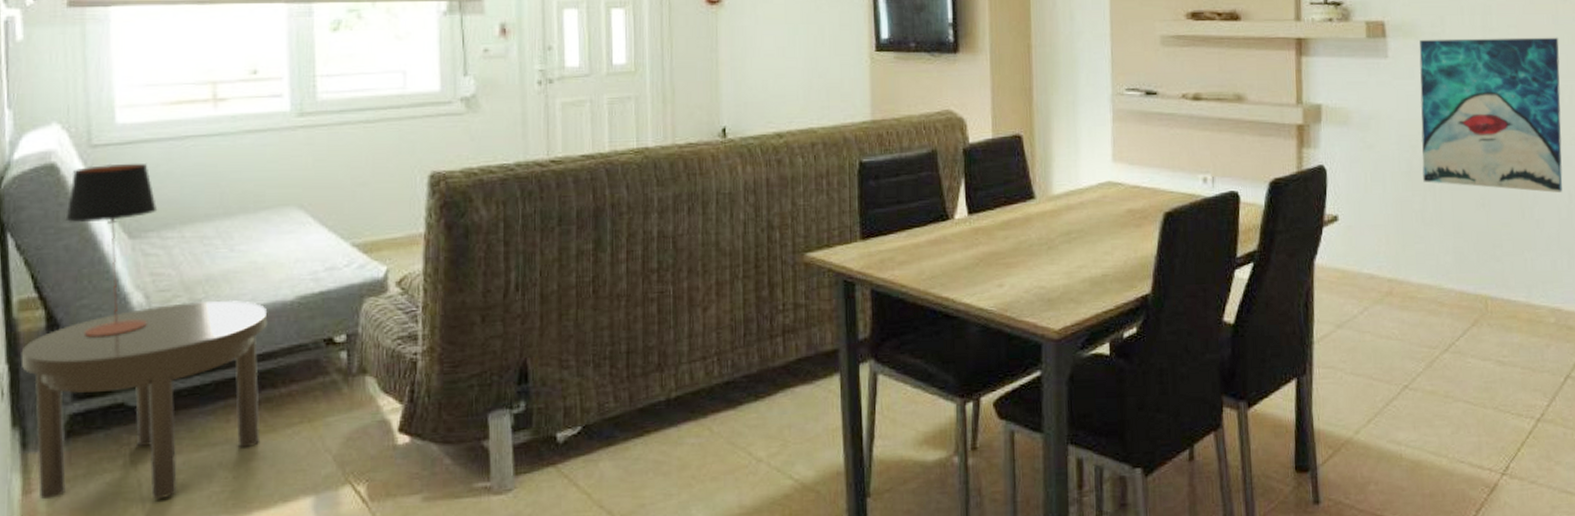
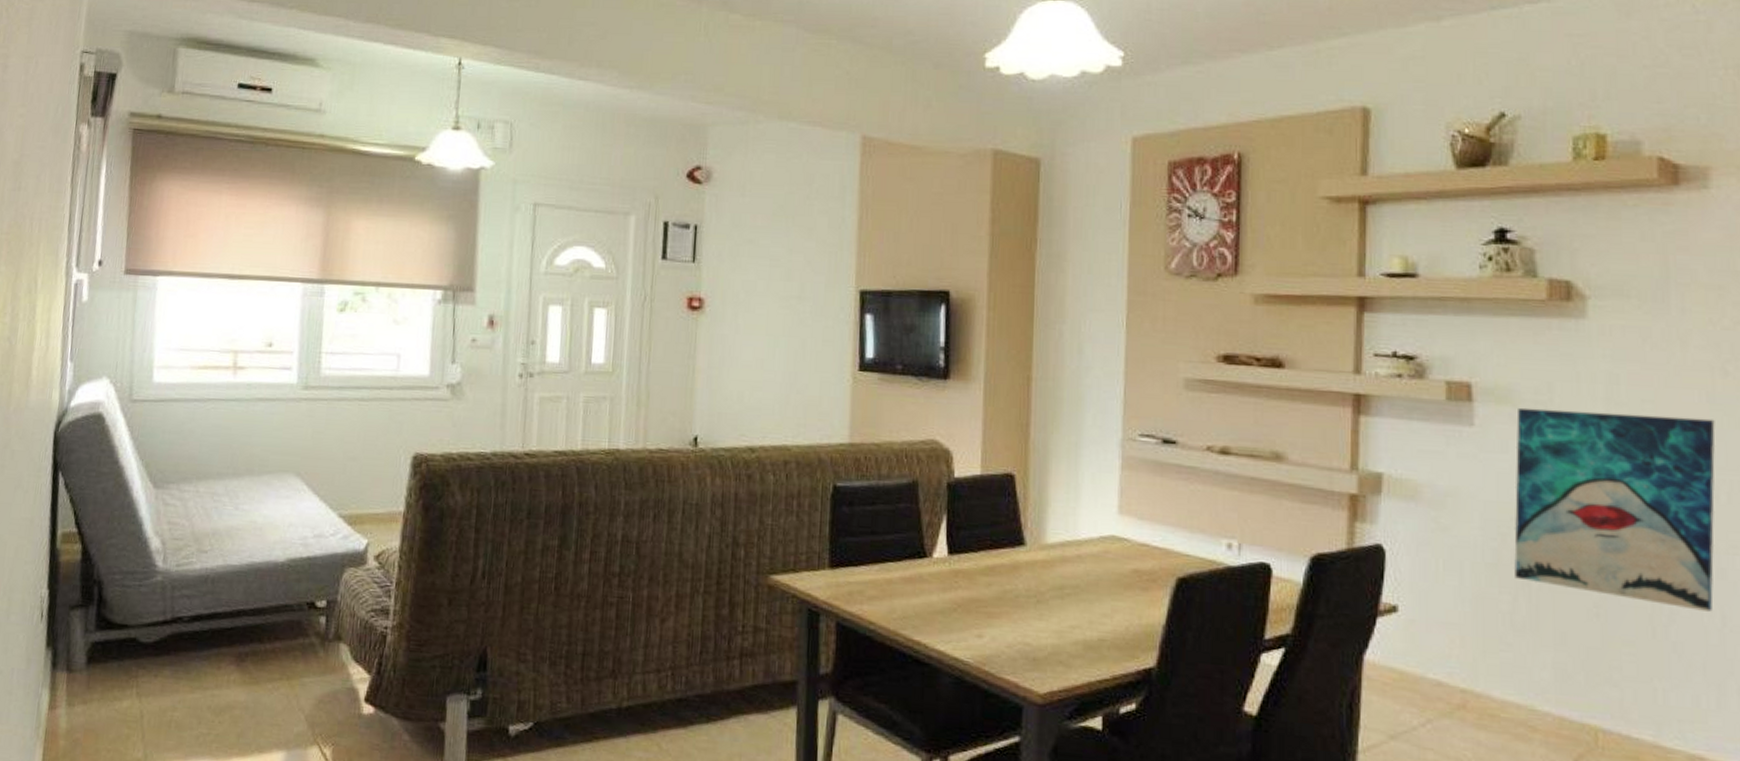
side table: present [21,299,268,500] -> none [59,552,261,733]
table lamp: present [65,163,158,338] -> none [105,418,179,575]

